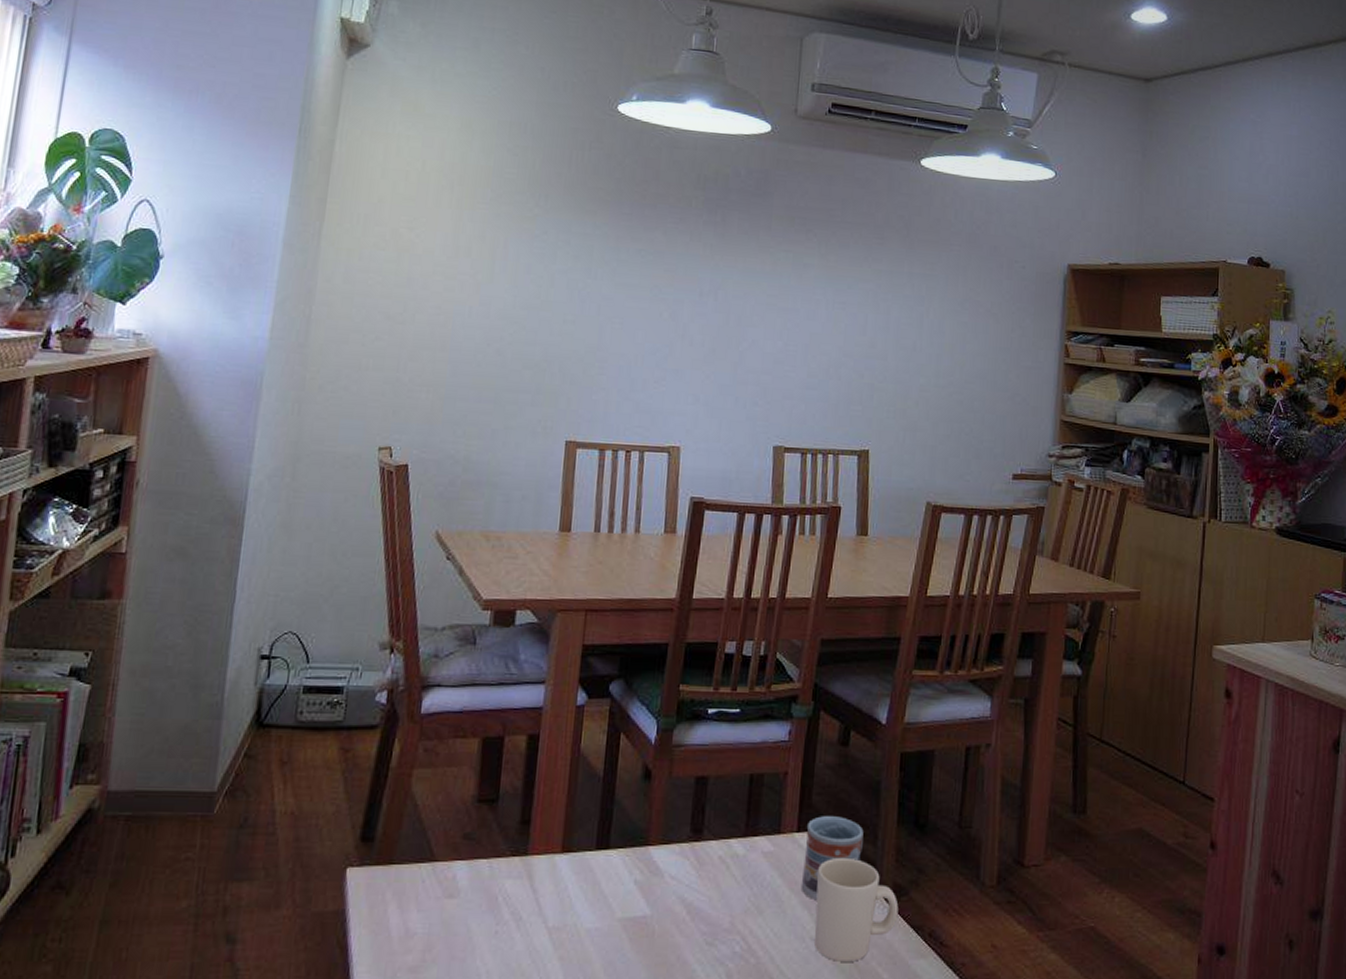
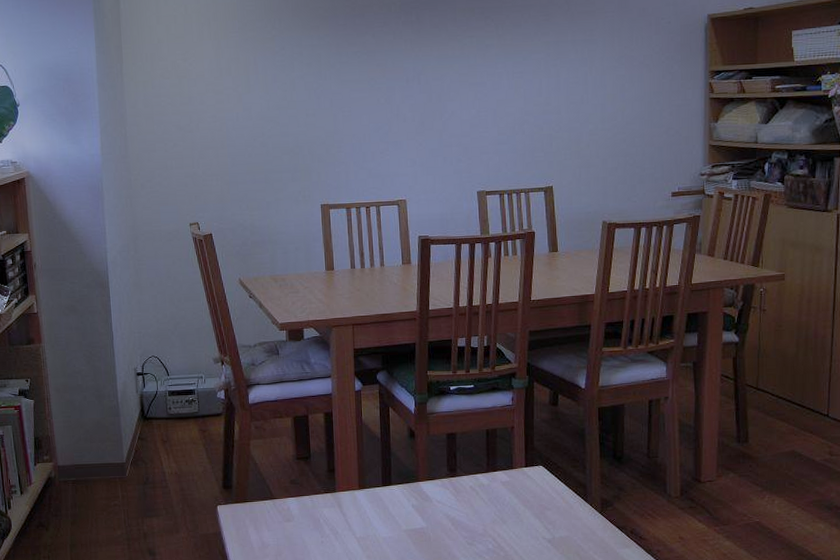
cup: present [801,816,864,899] -> none [532,455,575,512]
mug: present [814,857,899,962] -> none [543,482,606,552]

